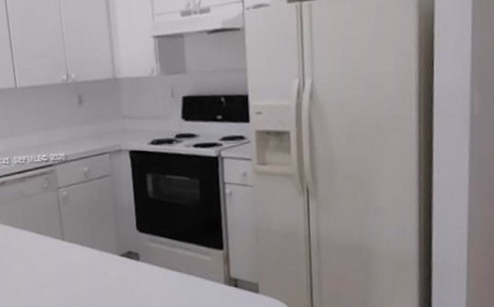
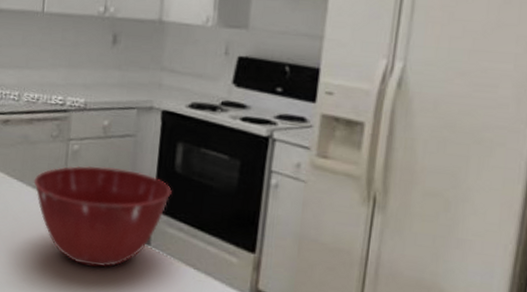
mixing bowl: none [35,204,149,287] -> present [33,165,172,267]

